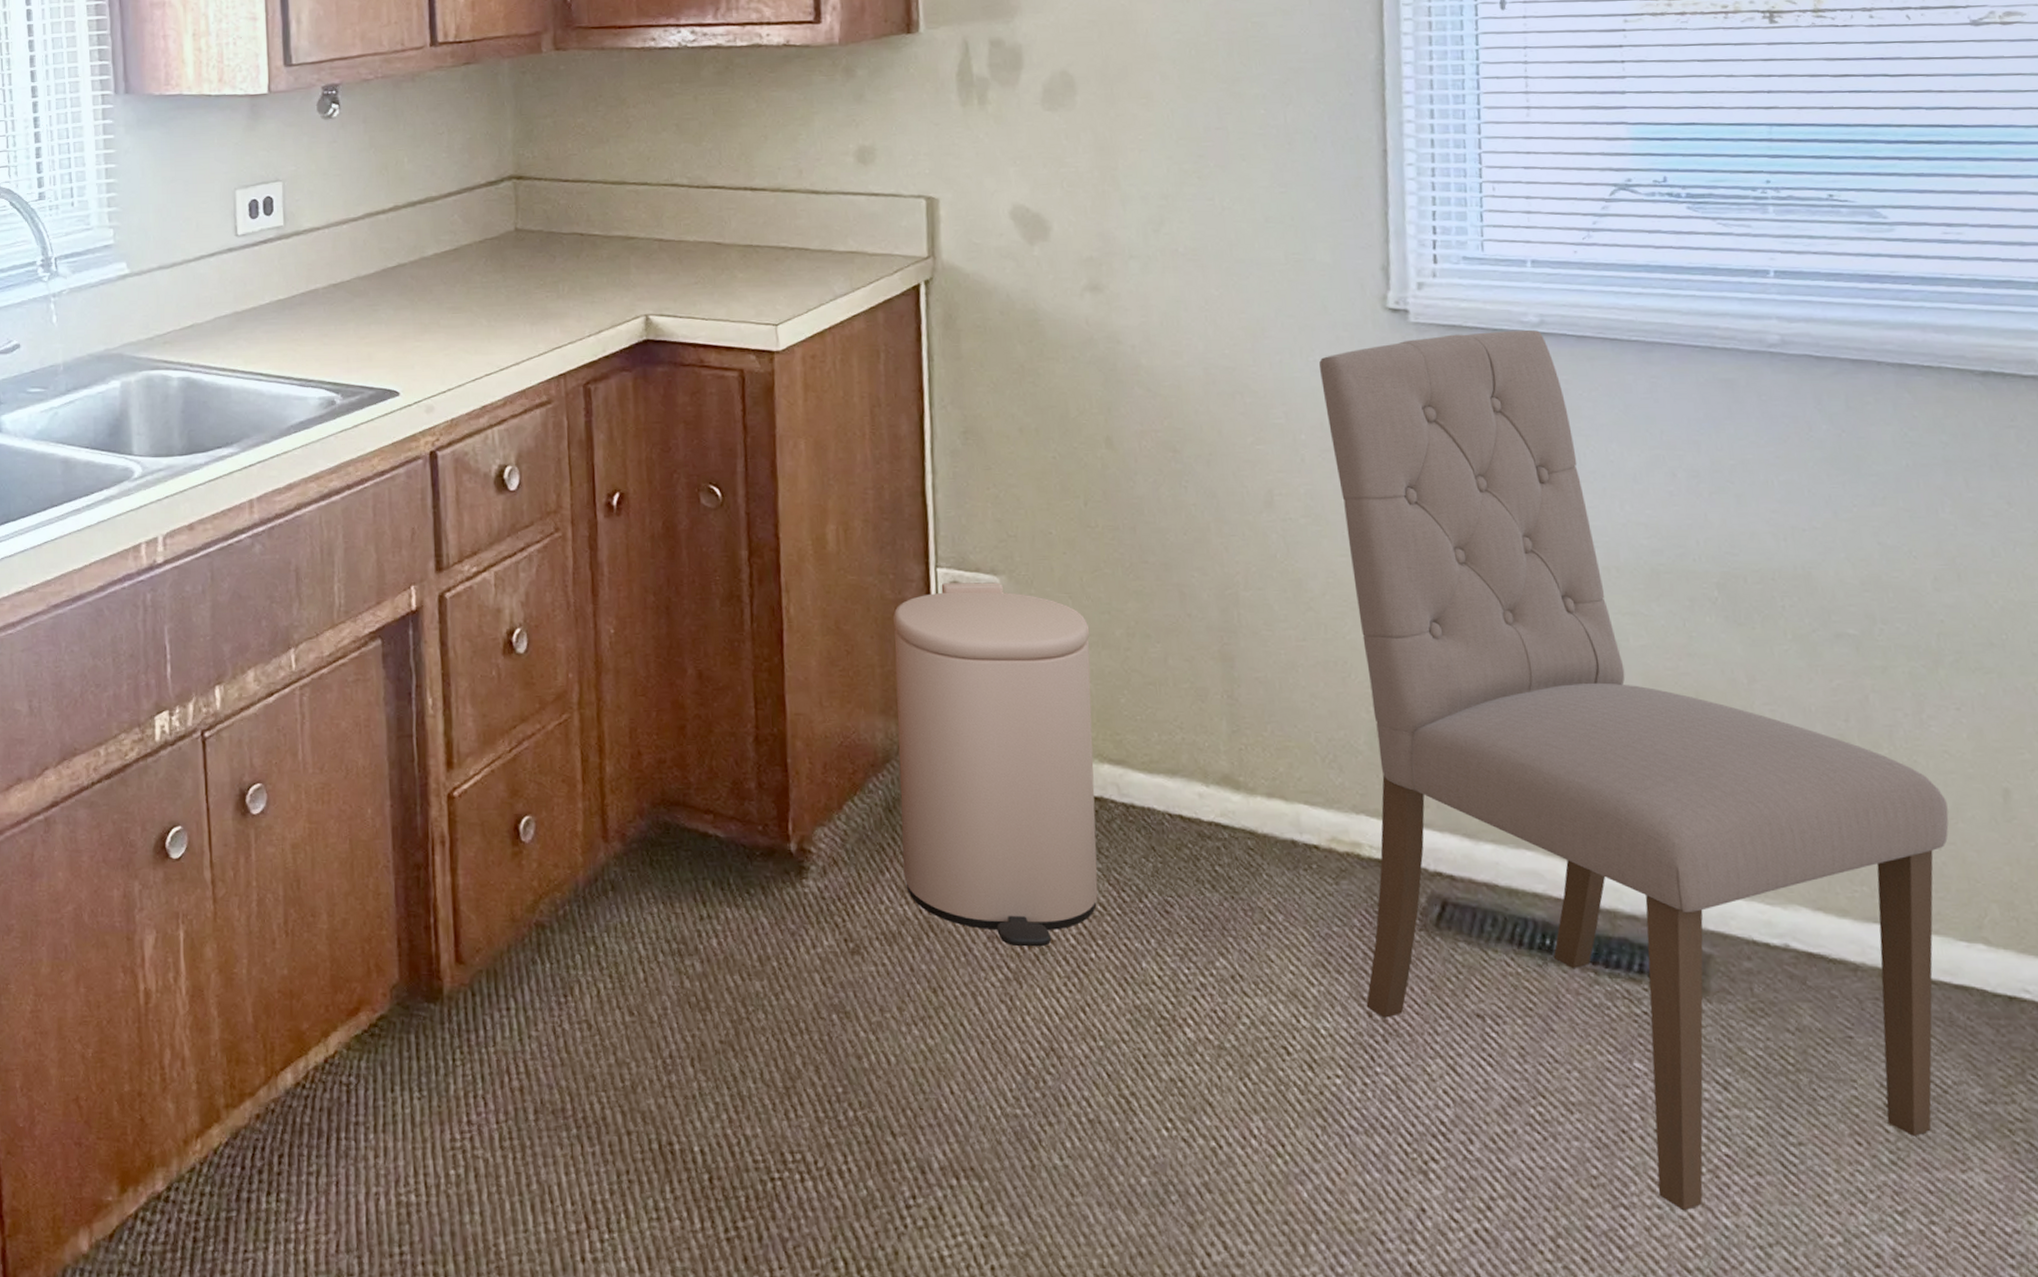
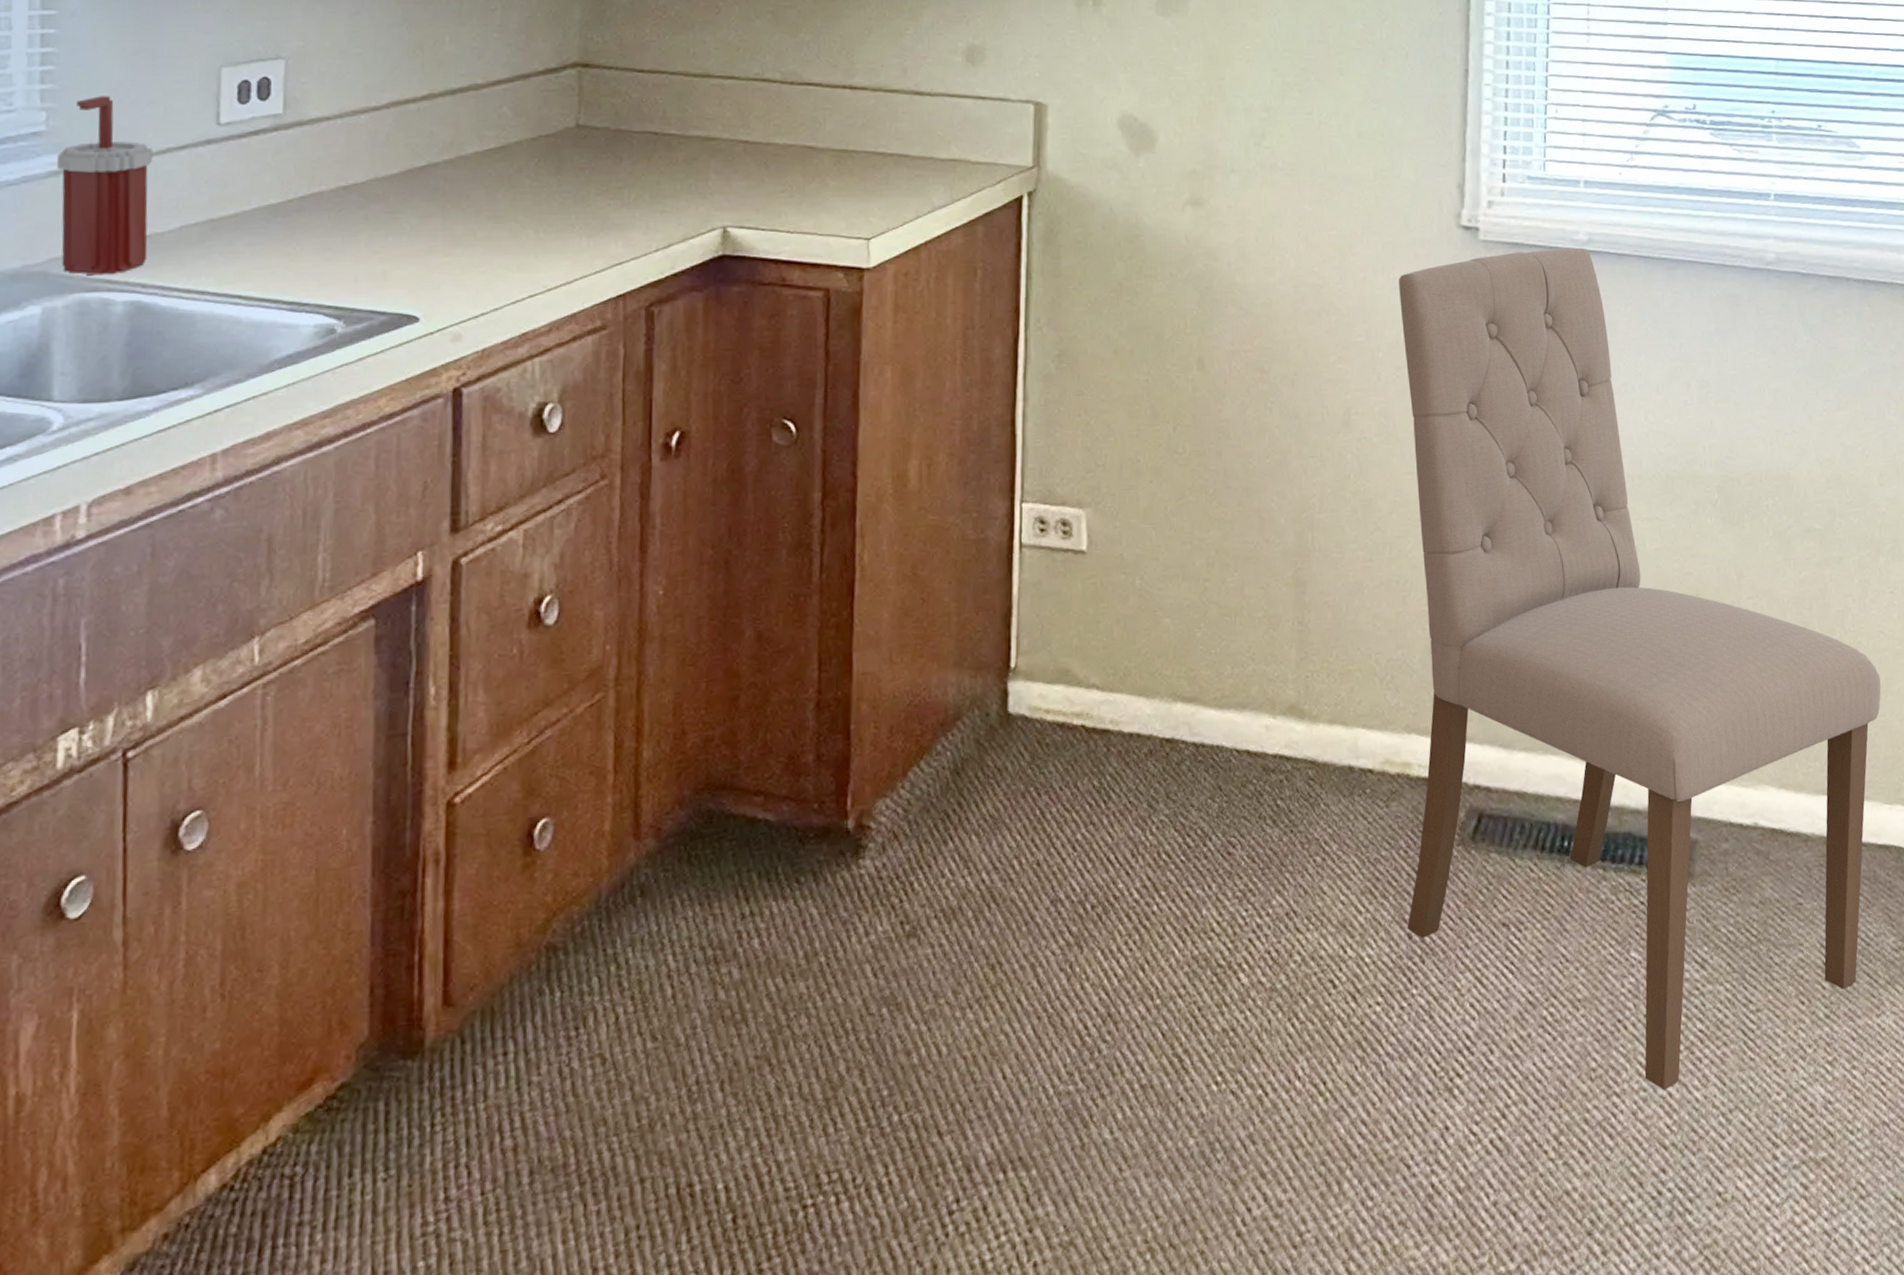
soap dispenser: none [123,215,192,357] -> present [56,96,154,276]
pedal bin: present [893,582,1099,947] -> none [968,516,1171,908]

